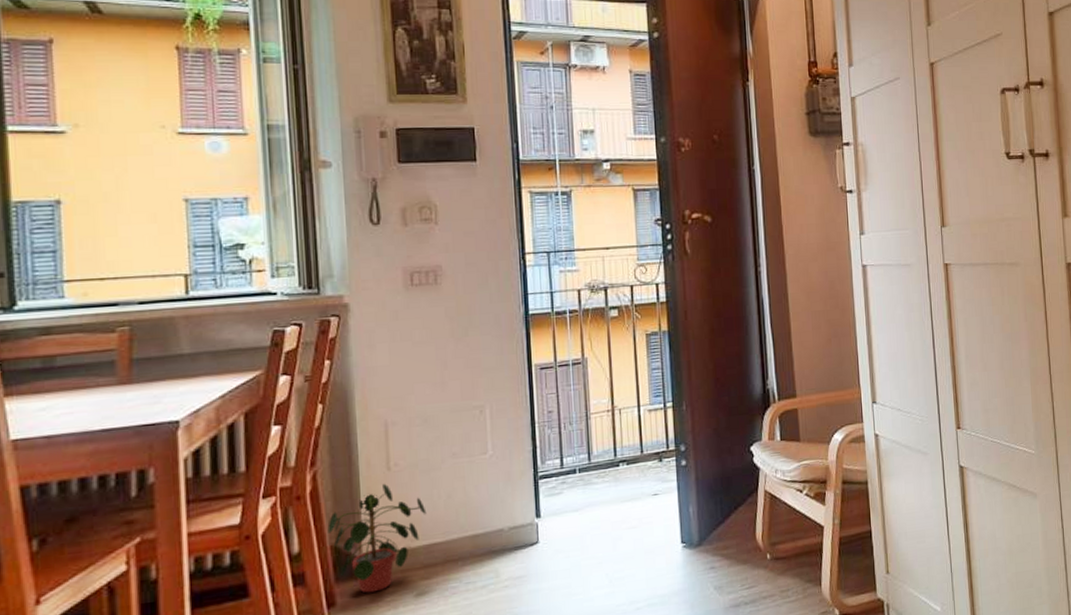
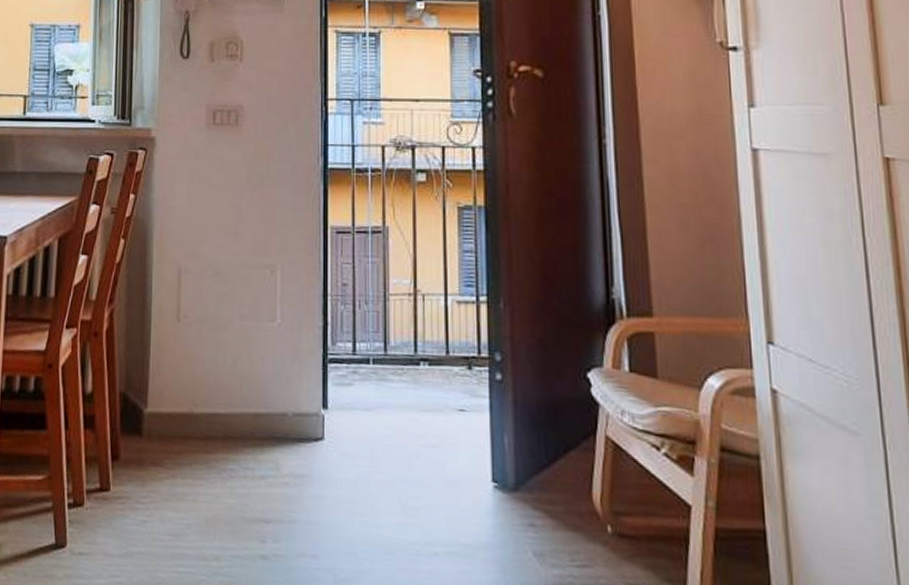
potted plant: present [327,483,427,593] -> none [118,335,211,455]

